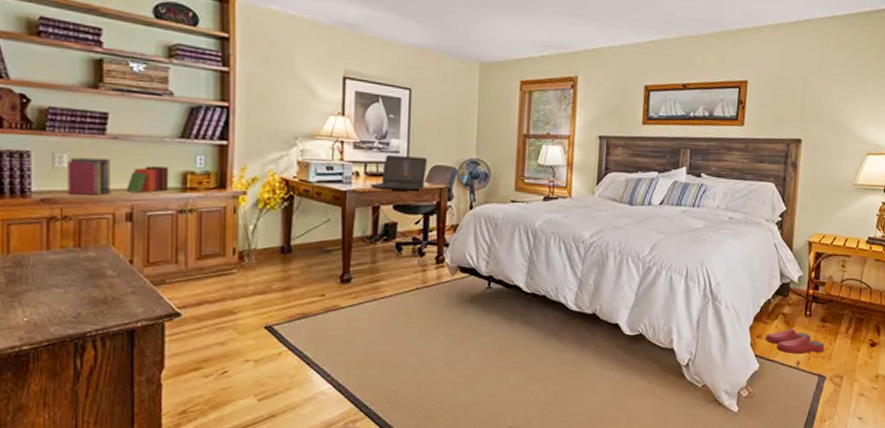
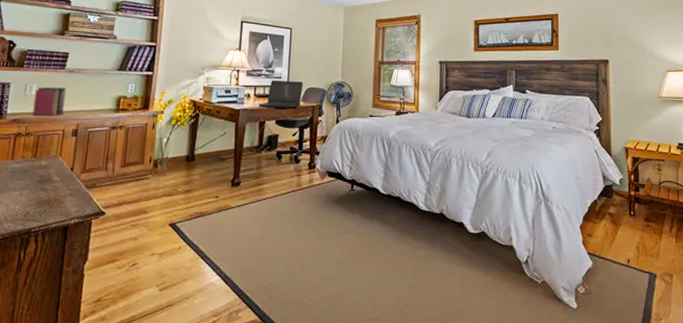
books: present [126,166,169,194] -> none [75,93,108,114]
slippers: present [764,329,825,353] -> none [595,228,652,251]

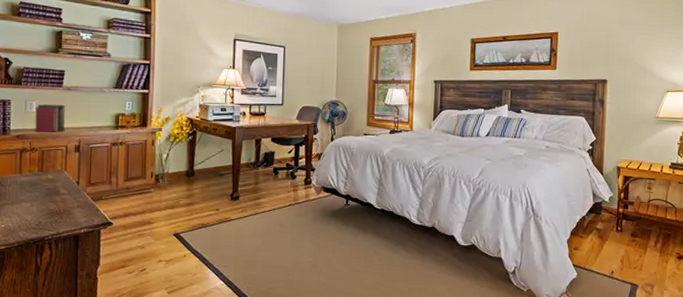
laptop computer: present [258,79,304,109] -> none [254,98,298,127]

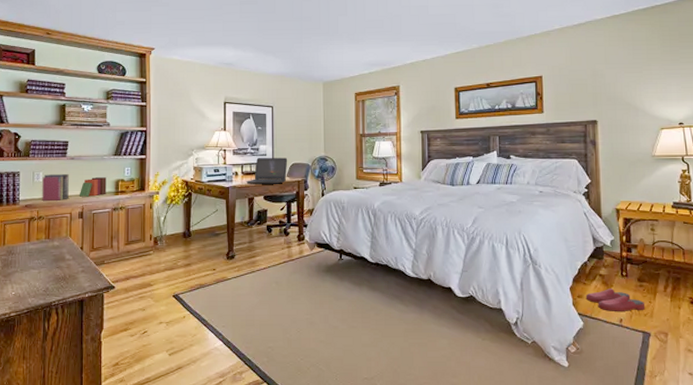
books: none [75,110,106,131] -> present [79,177,107,198]
laptop computer: none [254,98,298,127] -> present [246,157,288,184]
slippers: none [581,242,636,264] -> present [585,289,646,311]

